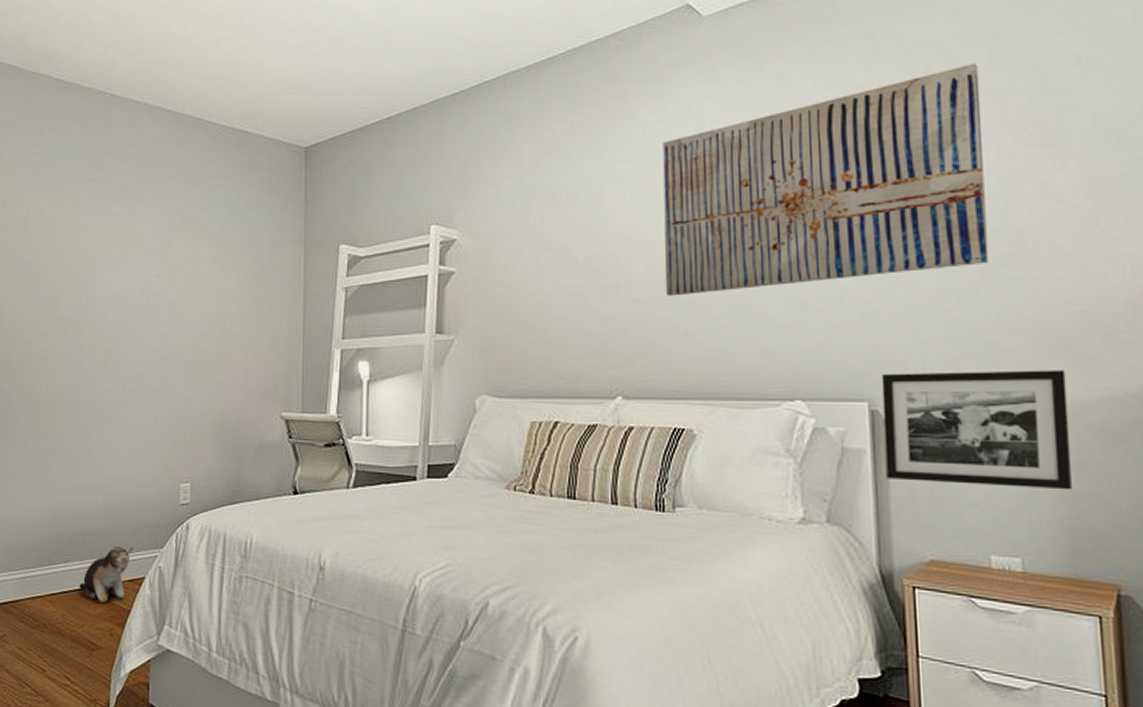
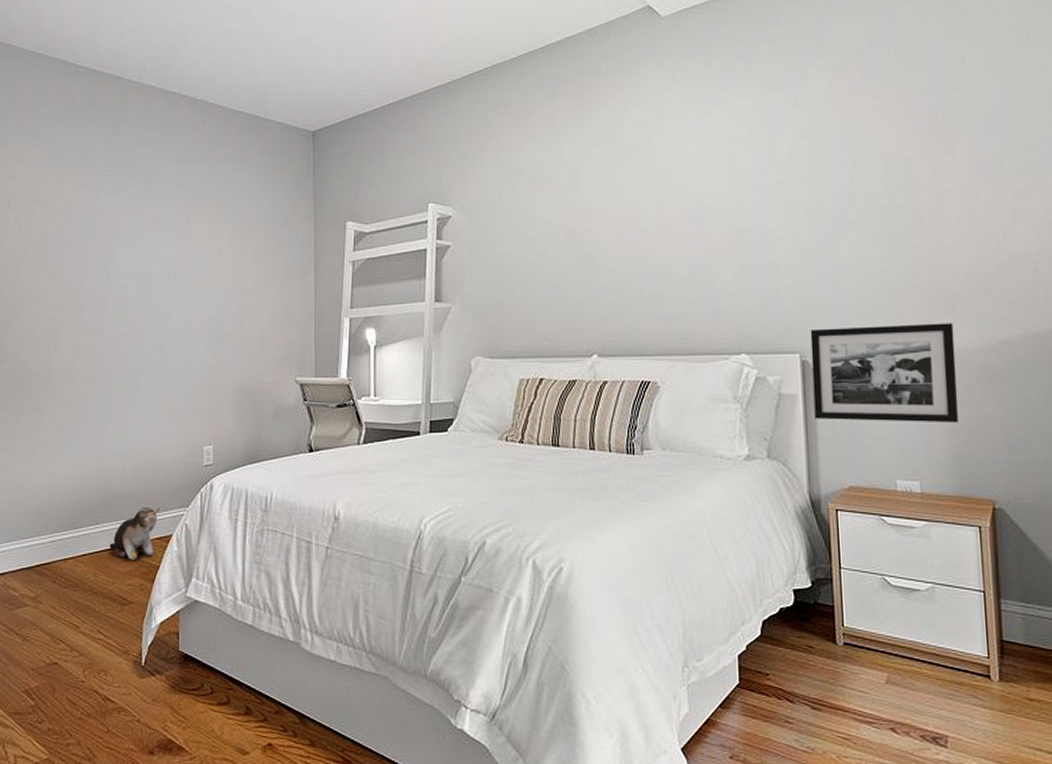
wall art: present [663,62,989,296] -> none [629,62,894,265]

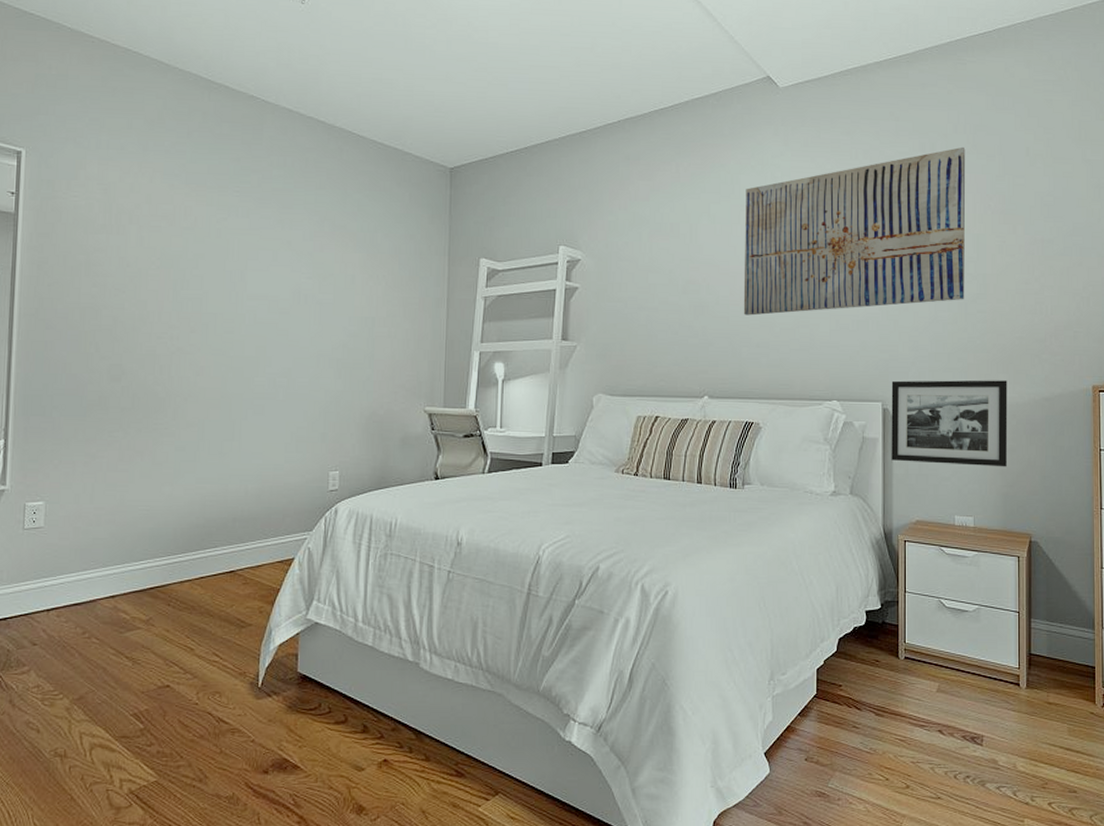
plush toy: present [109,506,161,561] -> none [228,530,283,584]
wall art: none [629,62,894,265] -> present [743,146,966,316]

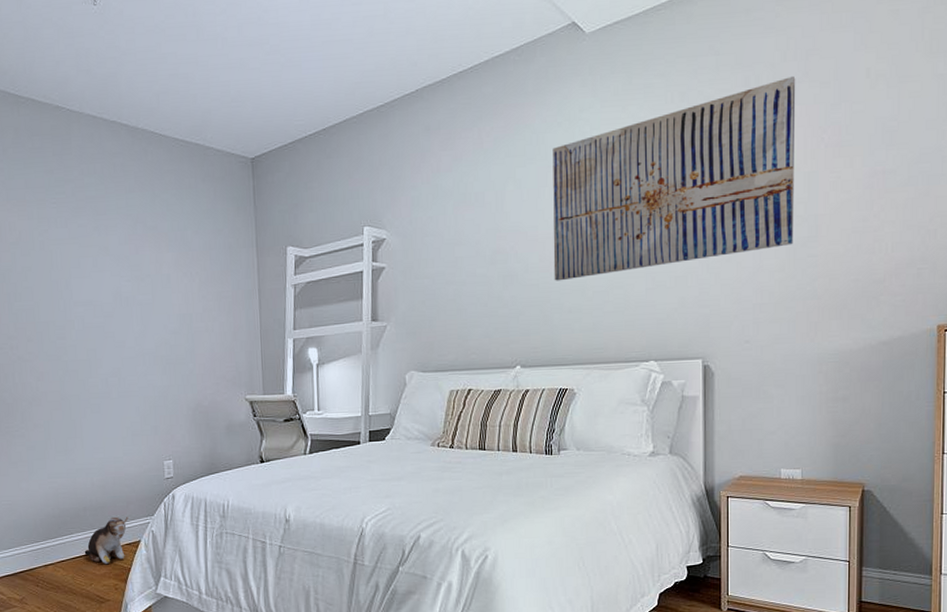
plush toy: none [228,530,283,584] -> present [84,516,129,565]
picture frame: present [891,380,1008,467] -> none [712,327,841,418]

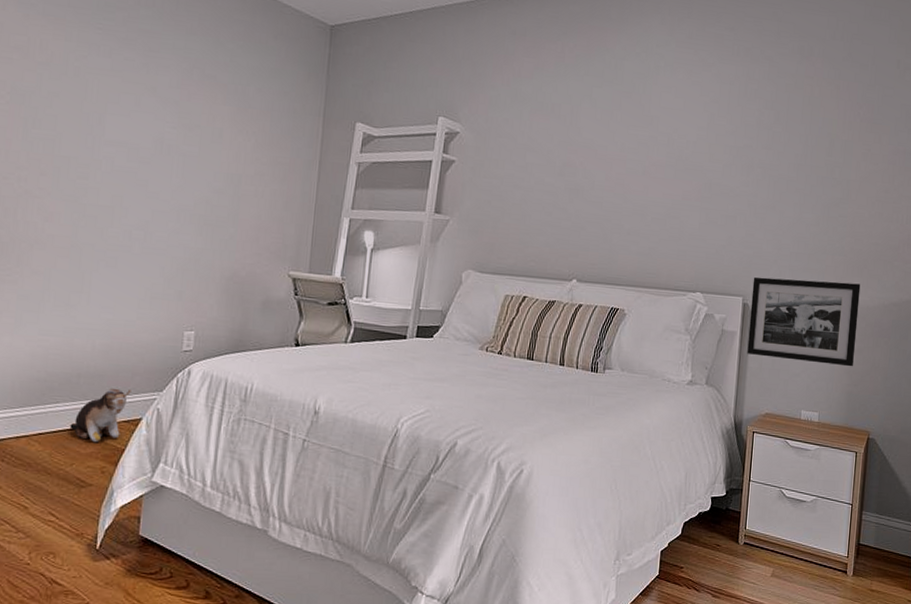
wall art: present [552,75,796,281] -> none [617,53,842,204]
picture frame: none [712,327,841,418] -> present [747,277,861,367]

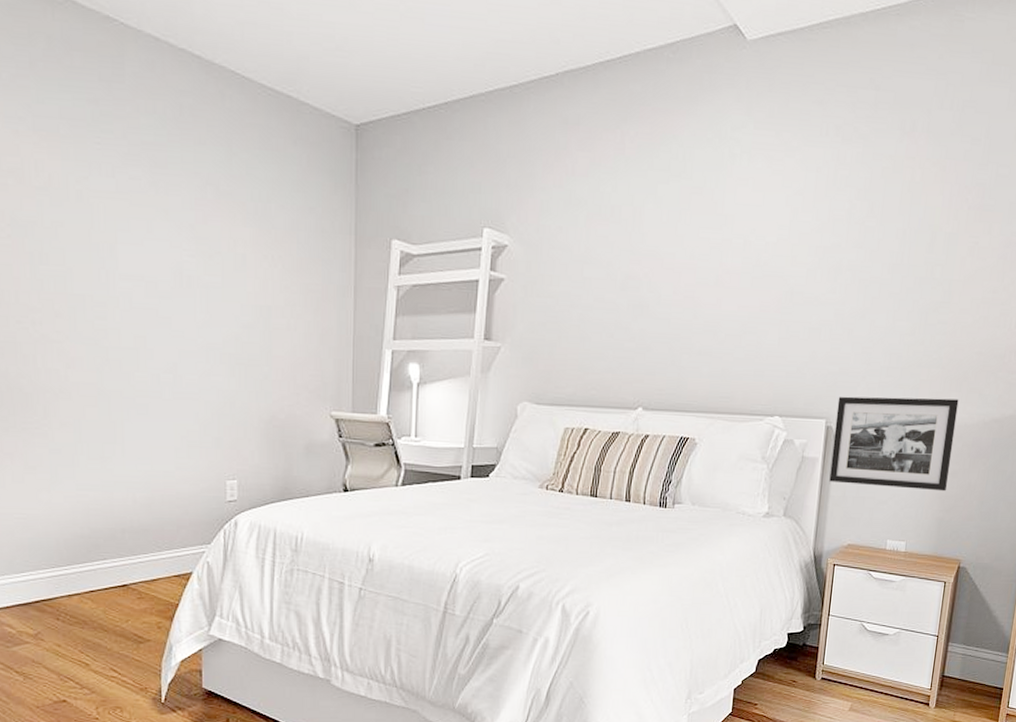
plush toy: present [69,388,132,443] -> none [120,542,179,599]

